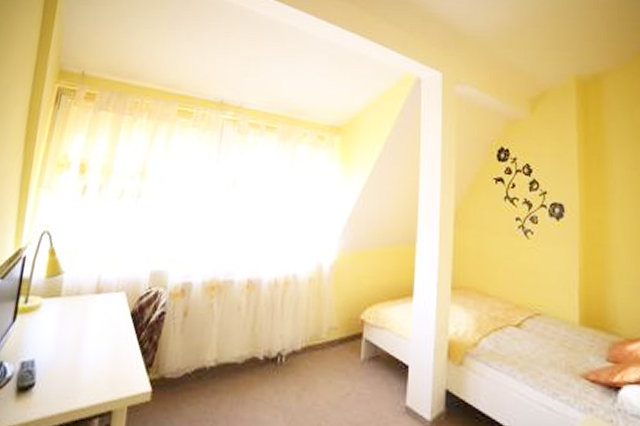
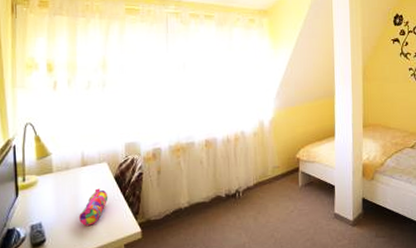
pencil case: none [79,324,120,373] -> present [79,188,108,226]

